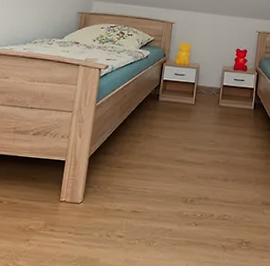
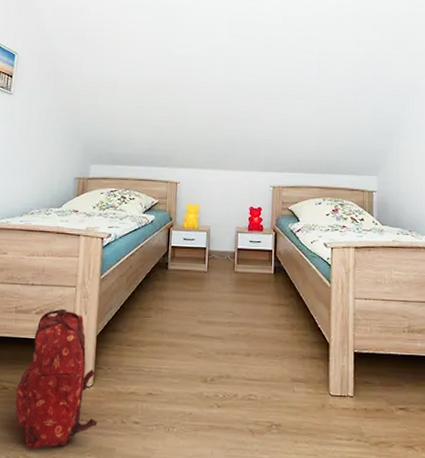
backpack: none [8,131,85,259] -> present [15,309,98,450]

